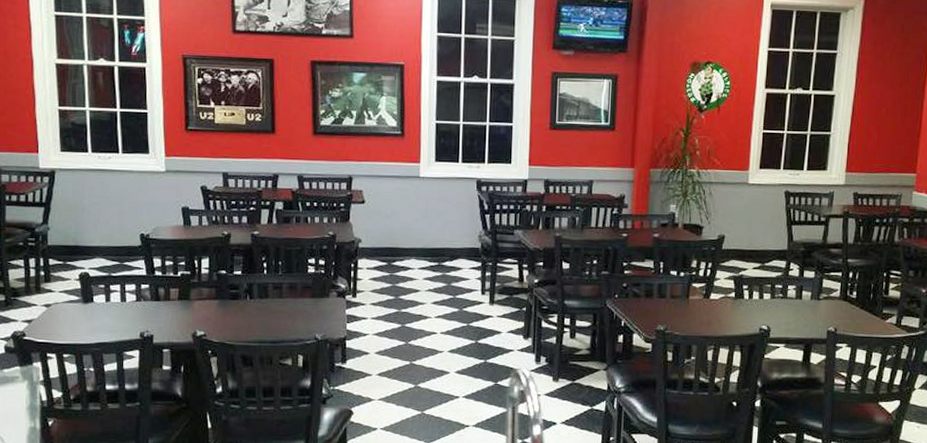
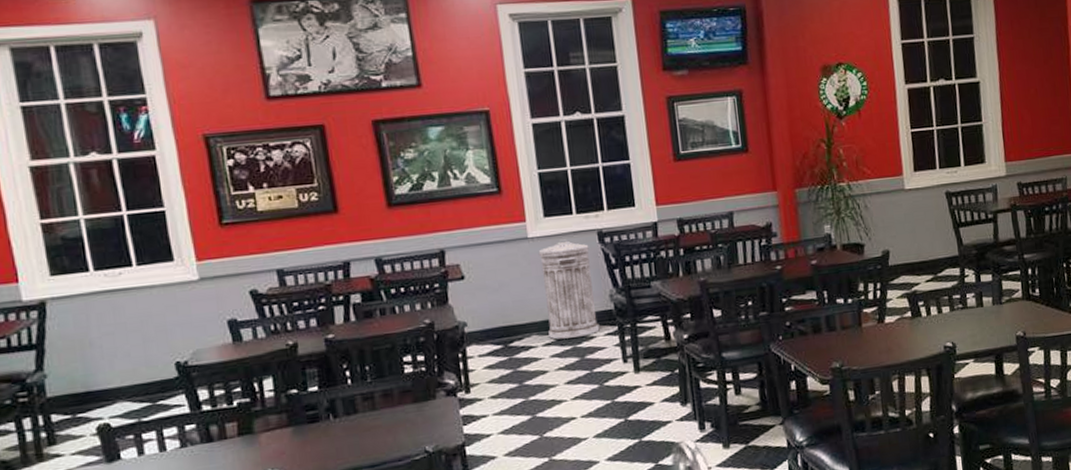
trash can: none [425,182,468,267] -> present [538,239,600,340]

